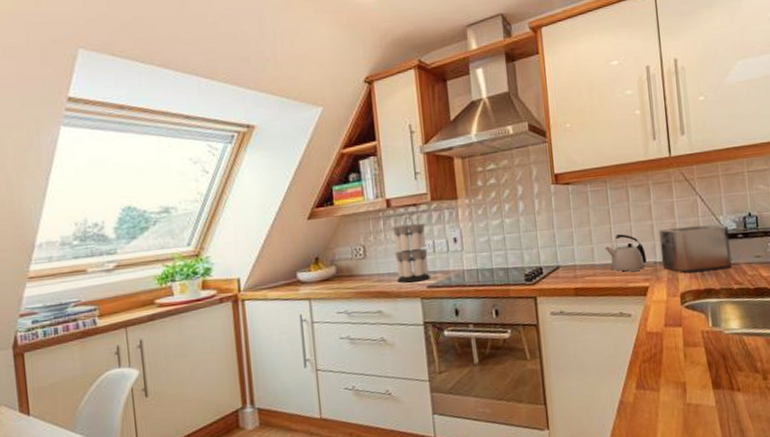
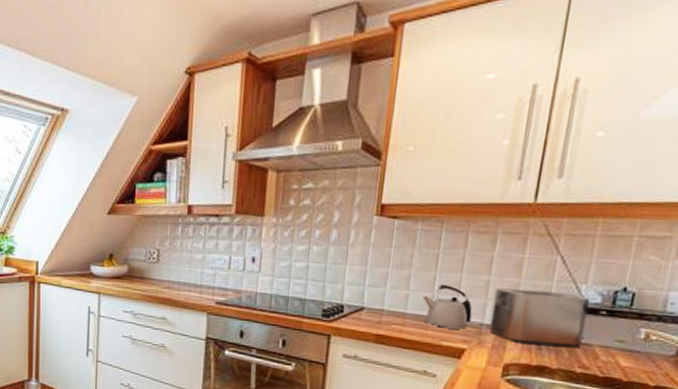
spice rack: present [393,216,430,283] -> none [187,227,224,296]

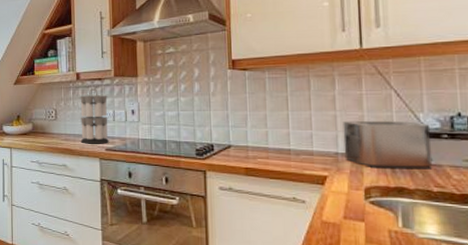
spice rack: none [187,227,224,296] -> present [80,88,109,144]
kettle: present [422,285,472,330] -> none [280,122,327,160]

